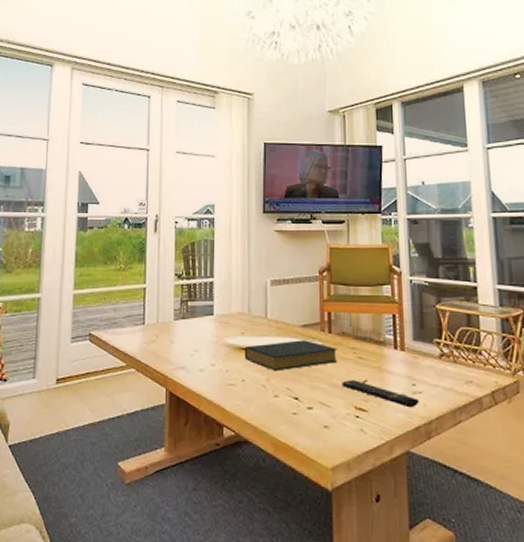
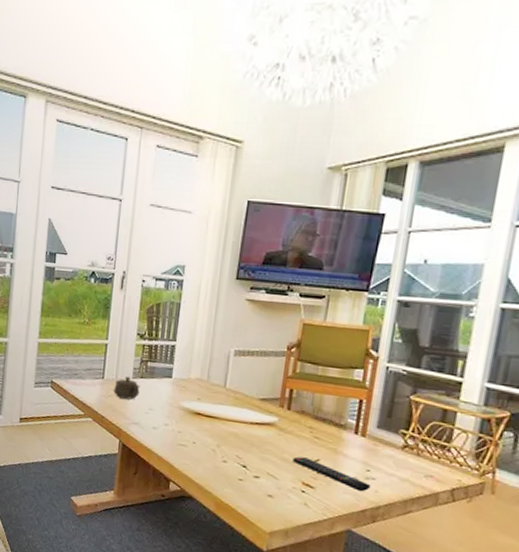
teapot: none [156,319,183,343] -> present [113,376,141,400]
hardback book: present [244,340,338,372] -> none [198,411,295,439]

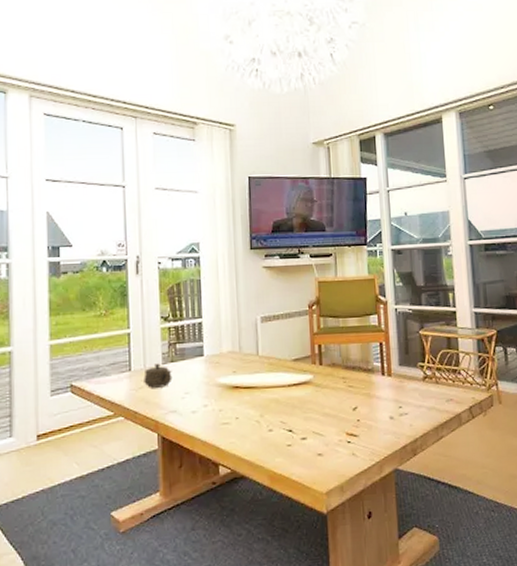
remote control: present [292,456,371,492] -> none [333,408,406,429]

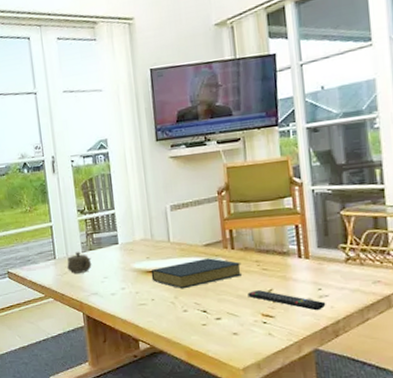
hardback book: none [237,374,330,407] -> present [151,258,243,289]
remote control: none [333,408,406,429] -> present [247,290,326,311]

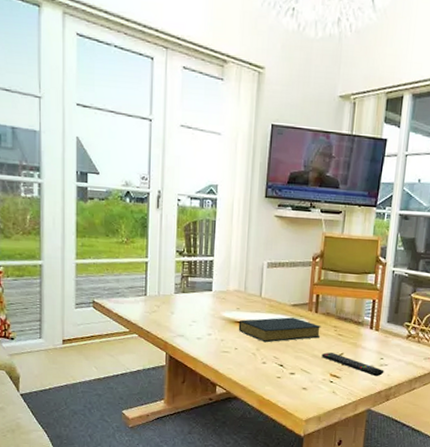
teapot: present [67,252,92,274] -> none [157,292,183,314]

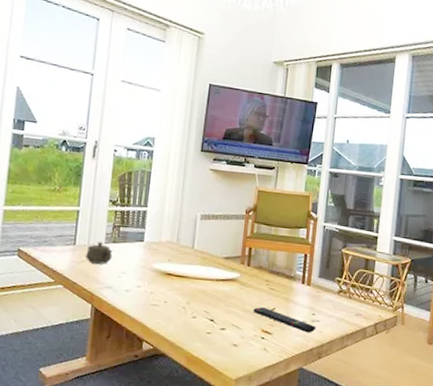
teapot: none [157,292,183,314] -> present [85,242,113,264]
hardback book: present [238,317,322,343] -> none [169,270,254,296]

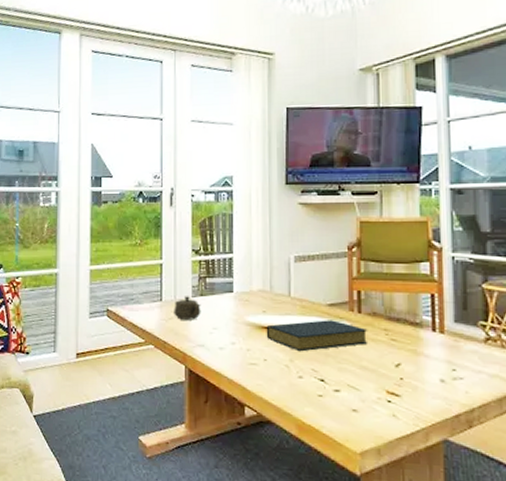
hardback book: none [169,270,254,296] -> present [266,320,368,352]
remote control: present [253,307,316,333] -> none [372,363,460,395]

